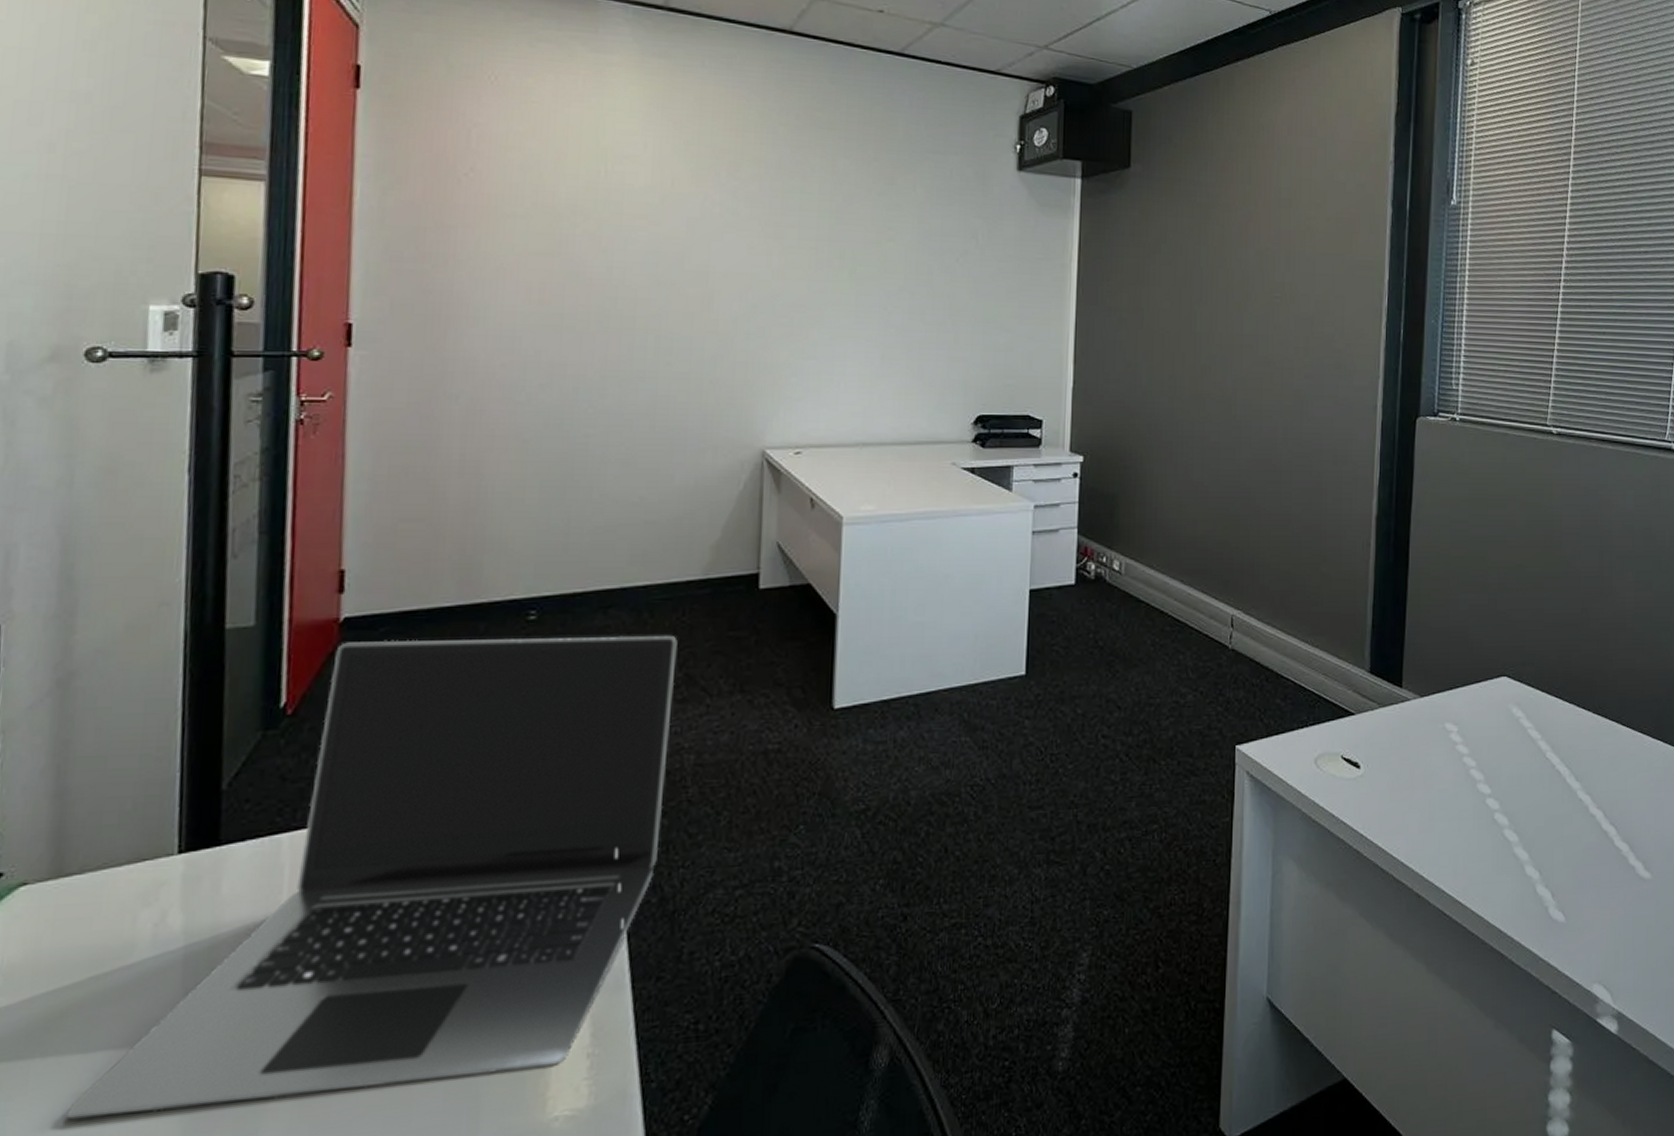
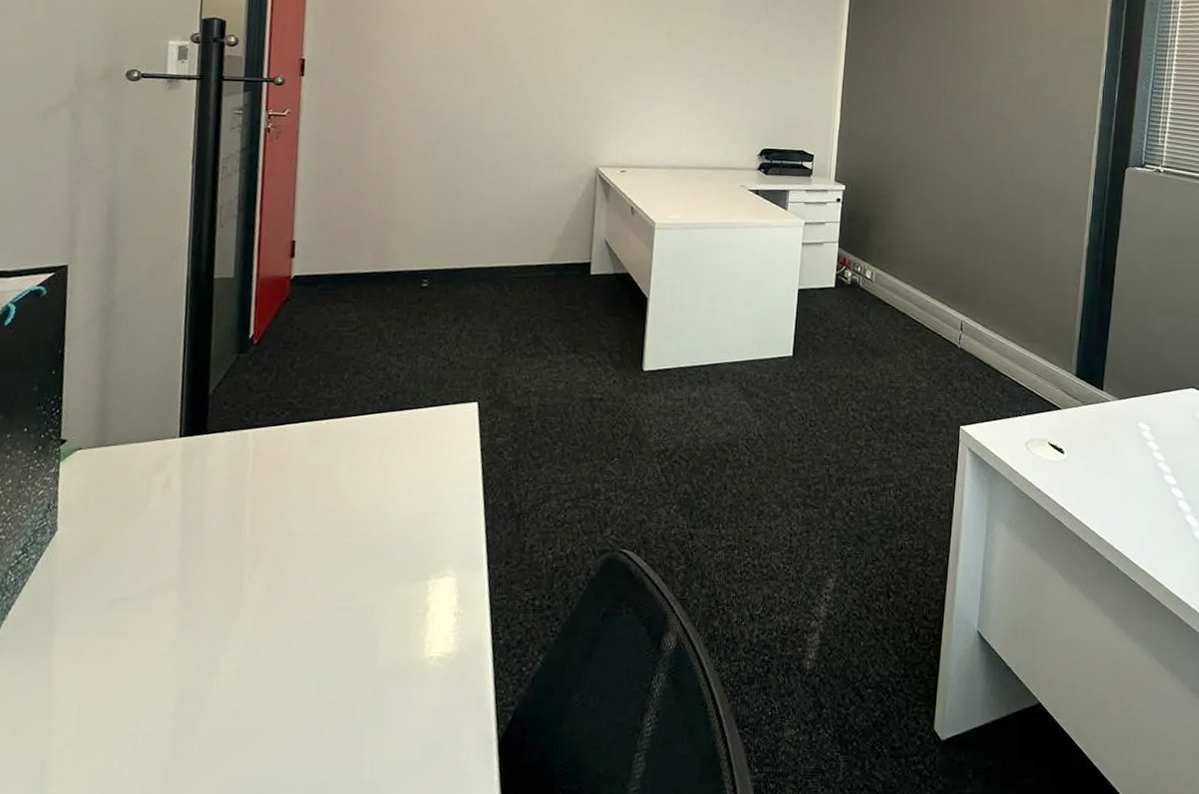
laptop: present [66,635,678,1120] -> none [103,294,529,620]

